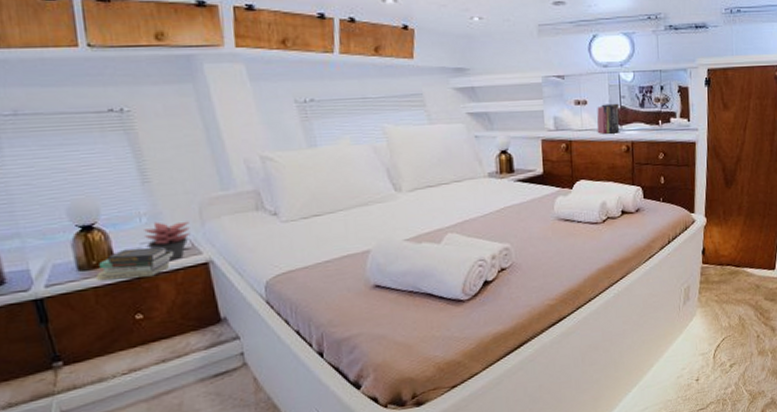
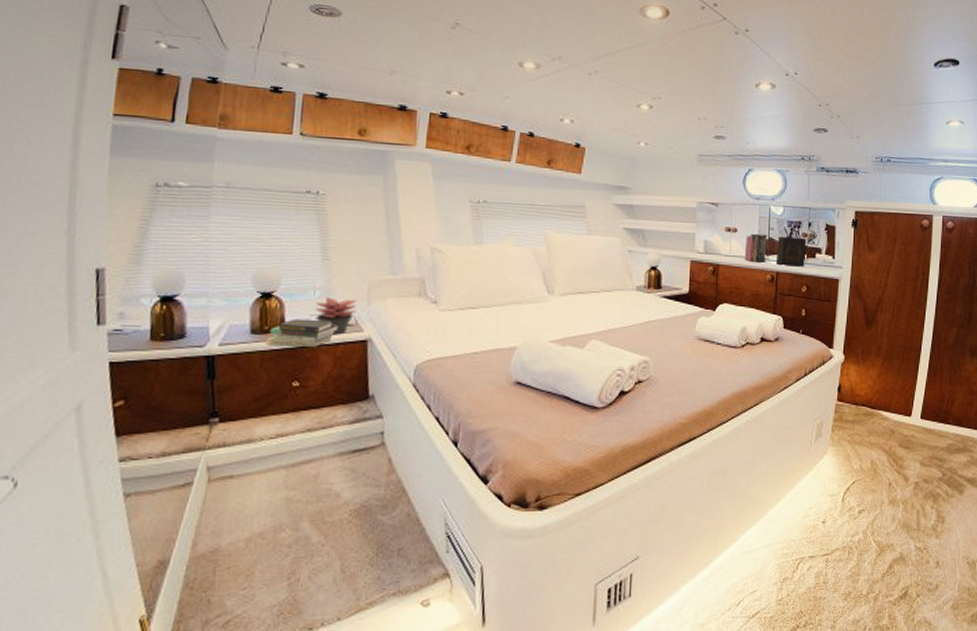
decorative box: none [630,103,660,135] -> present [777,236,807,267]

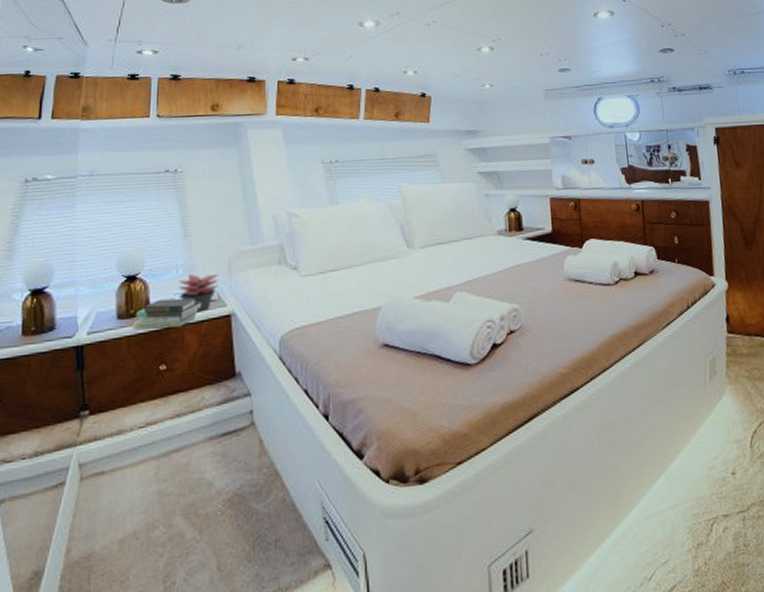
books: present [744,233,767,262] -> none [604,162,628,193]
decorative box: present [777,236,807,267] -> none [638,161,670,193]

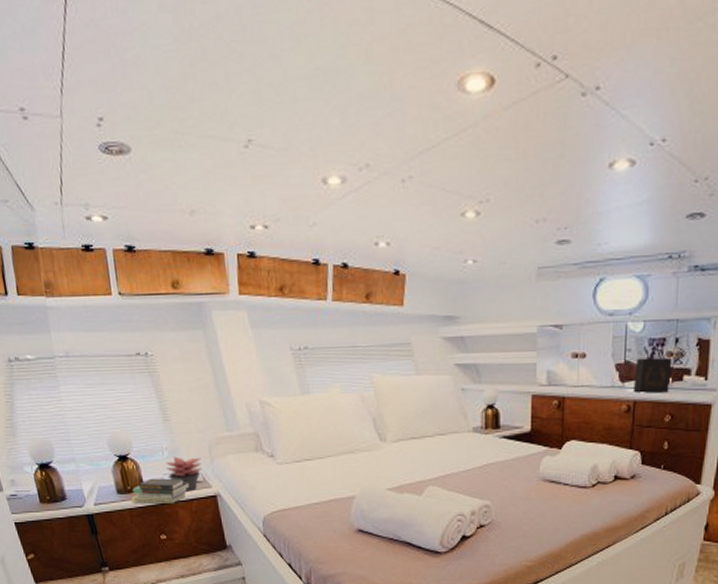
decorative box: none [638,161,670,193] -> present [634,357,673,393]

